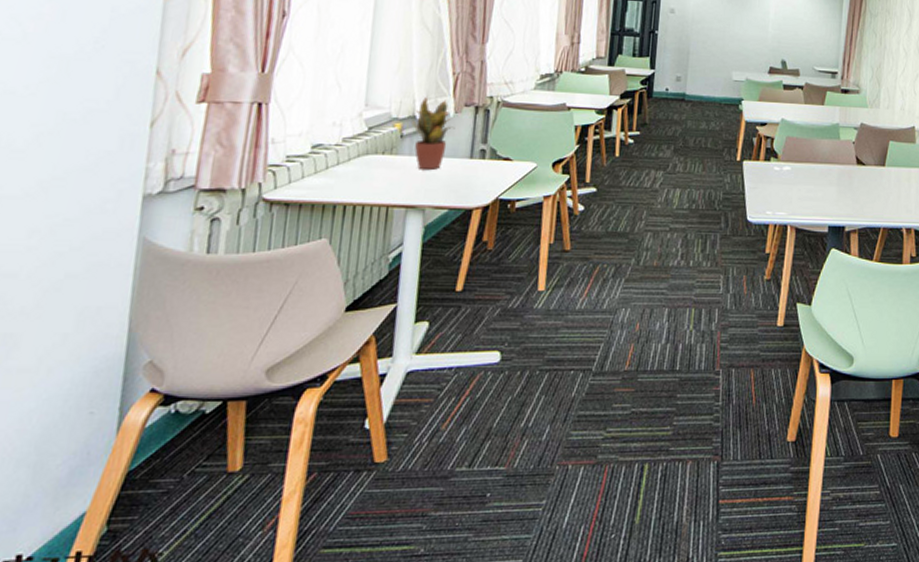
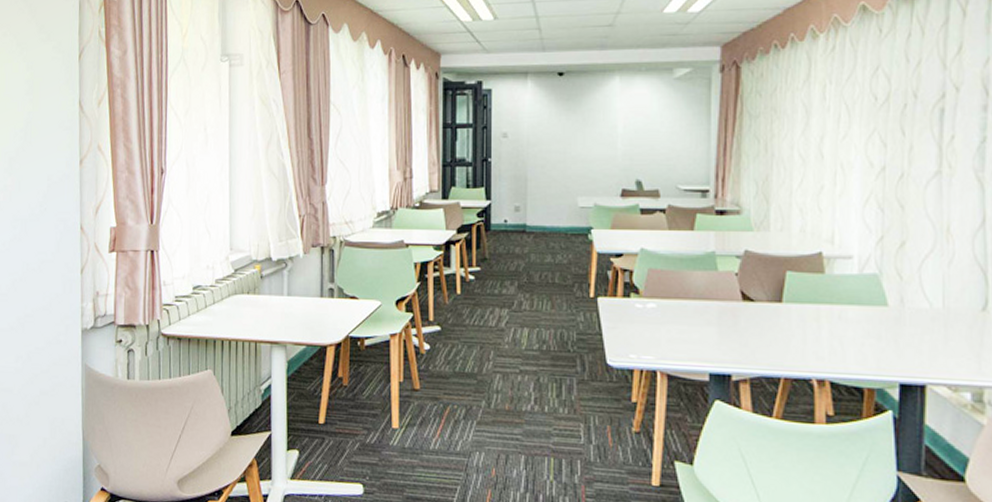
potted plant: present [412,96,455,169] -> none [269,238,305,308]

